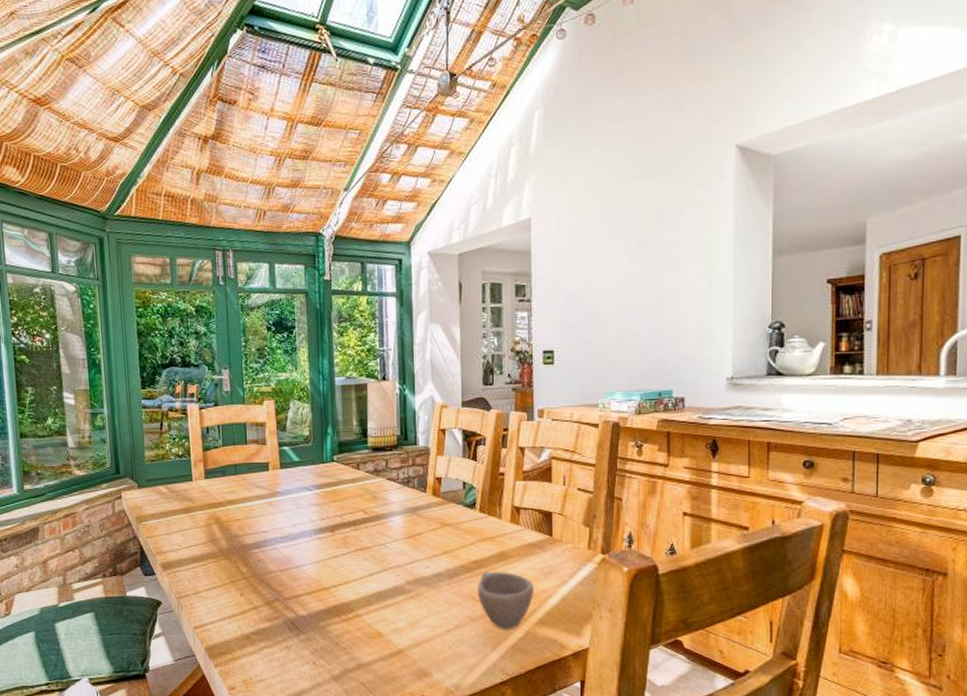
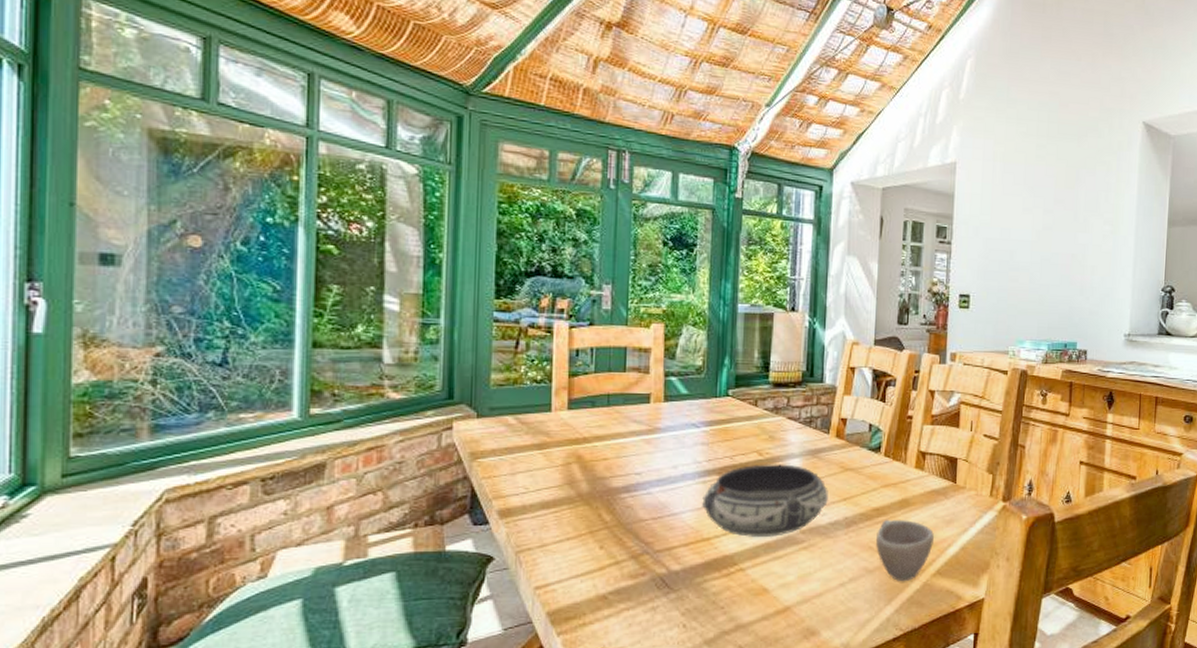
bowl: none [319,521,431,587] -> present [702,464,829,537]

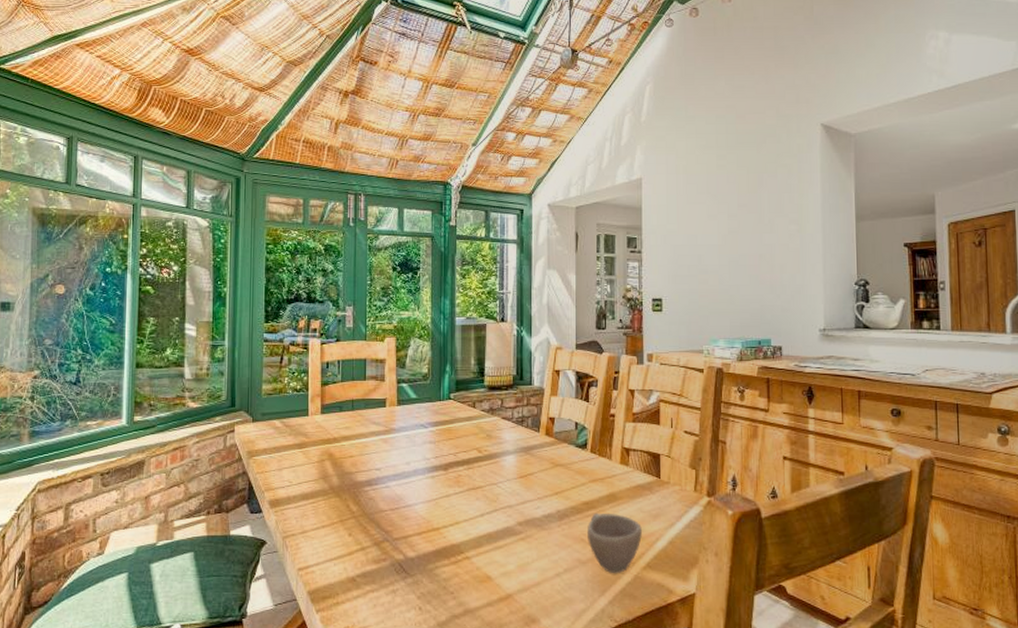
bowl: present [702,464,829,537] -> none [432,460,542,528]

